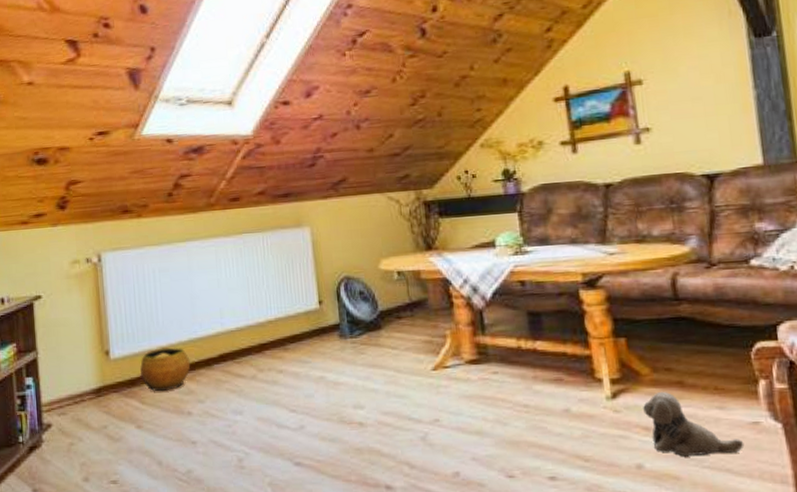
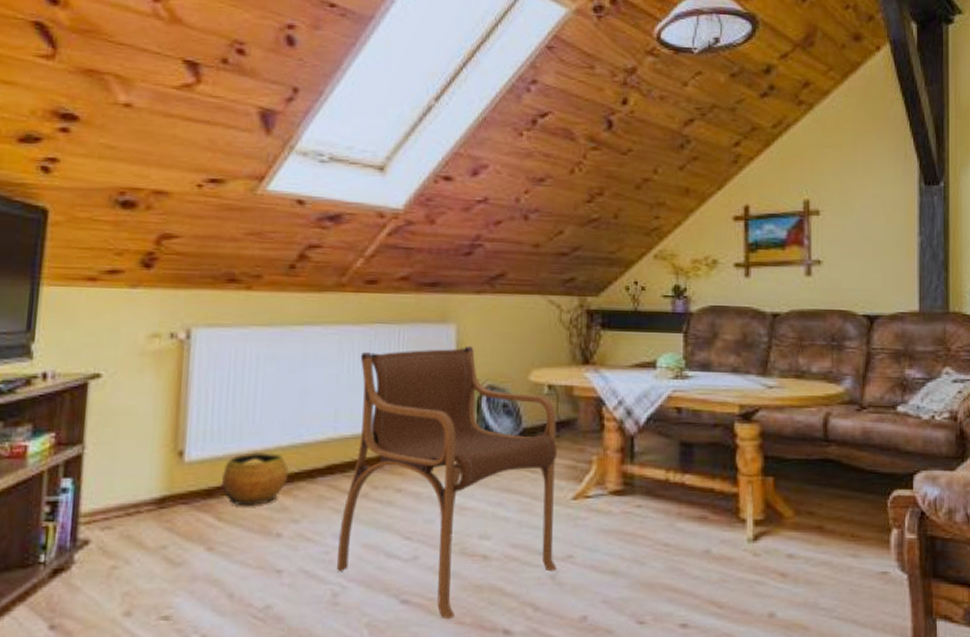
armchair: none [234,244,426,478] -> present [336,345,557,620]
plush toy: present [643,391,745,457] -> none [782,535,872,606]

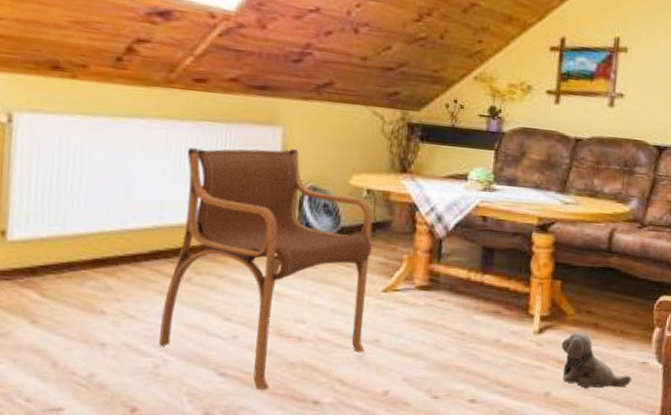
clay pot: present [222,452,289,507] -> none [45,235,113,285]
plush toy: none [782,535,872,606] -> present [561,330,632,388]

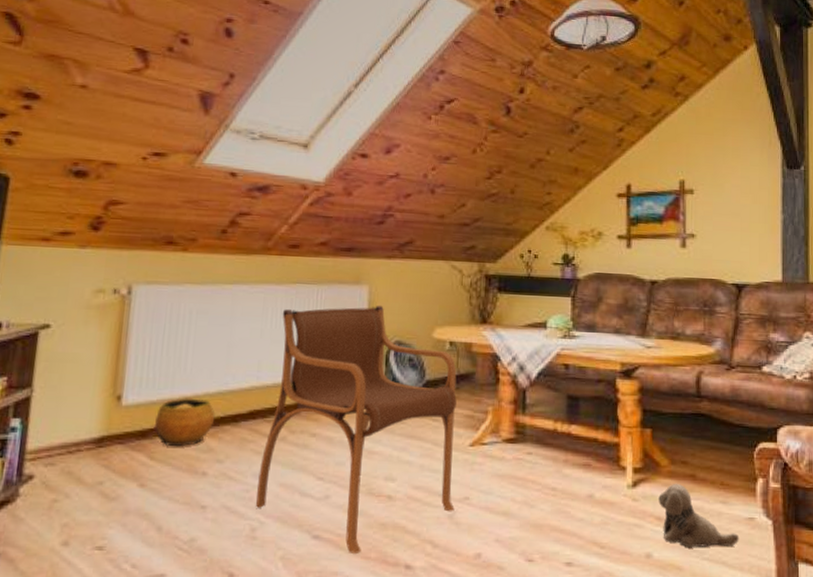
clay pot: none [45,235,113,285] -> present [154,398,215,447]

